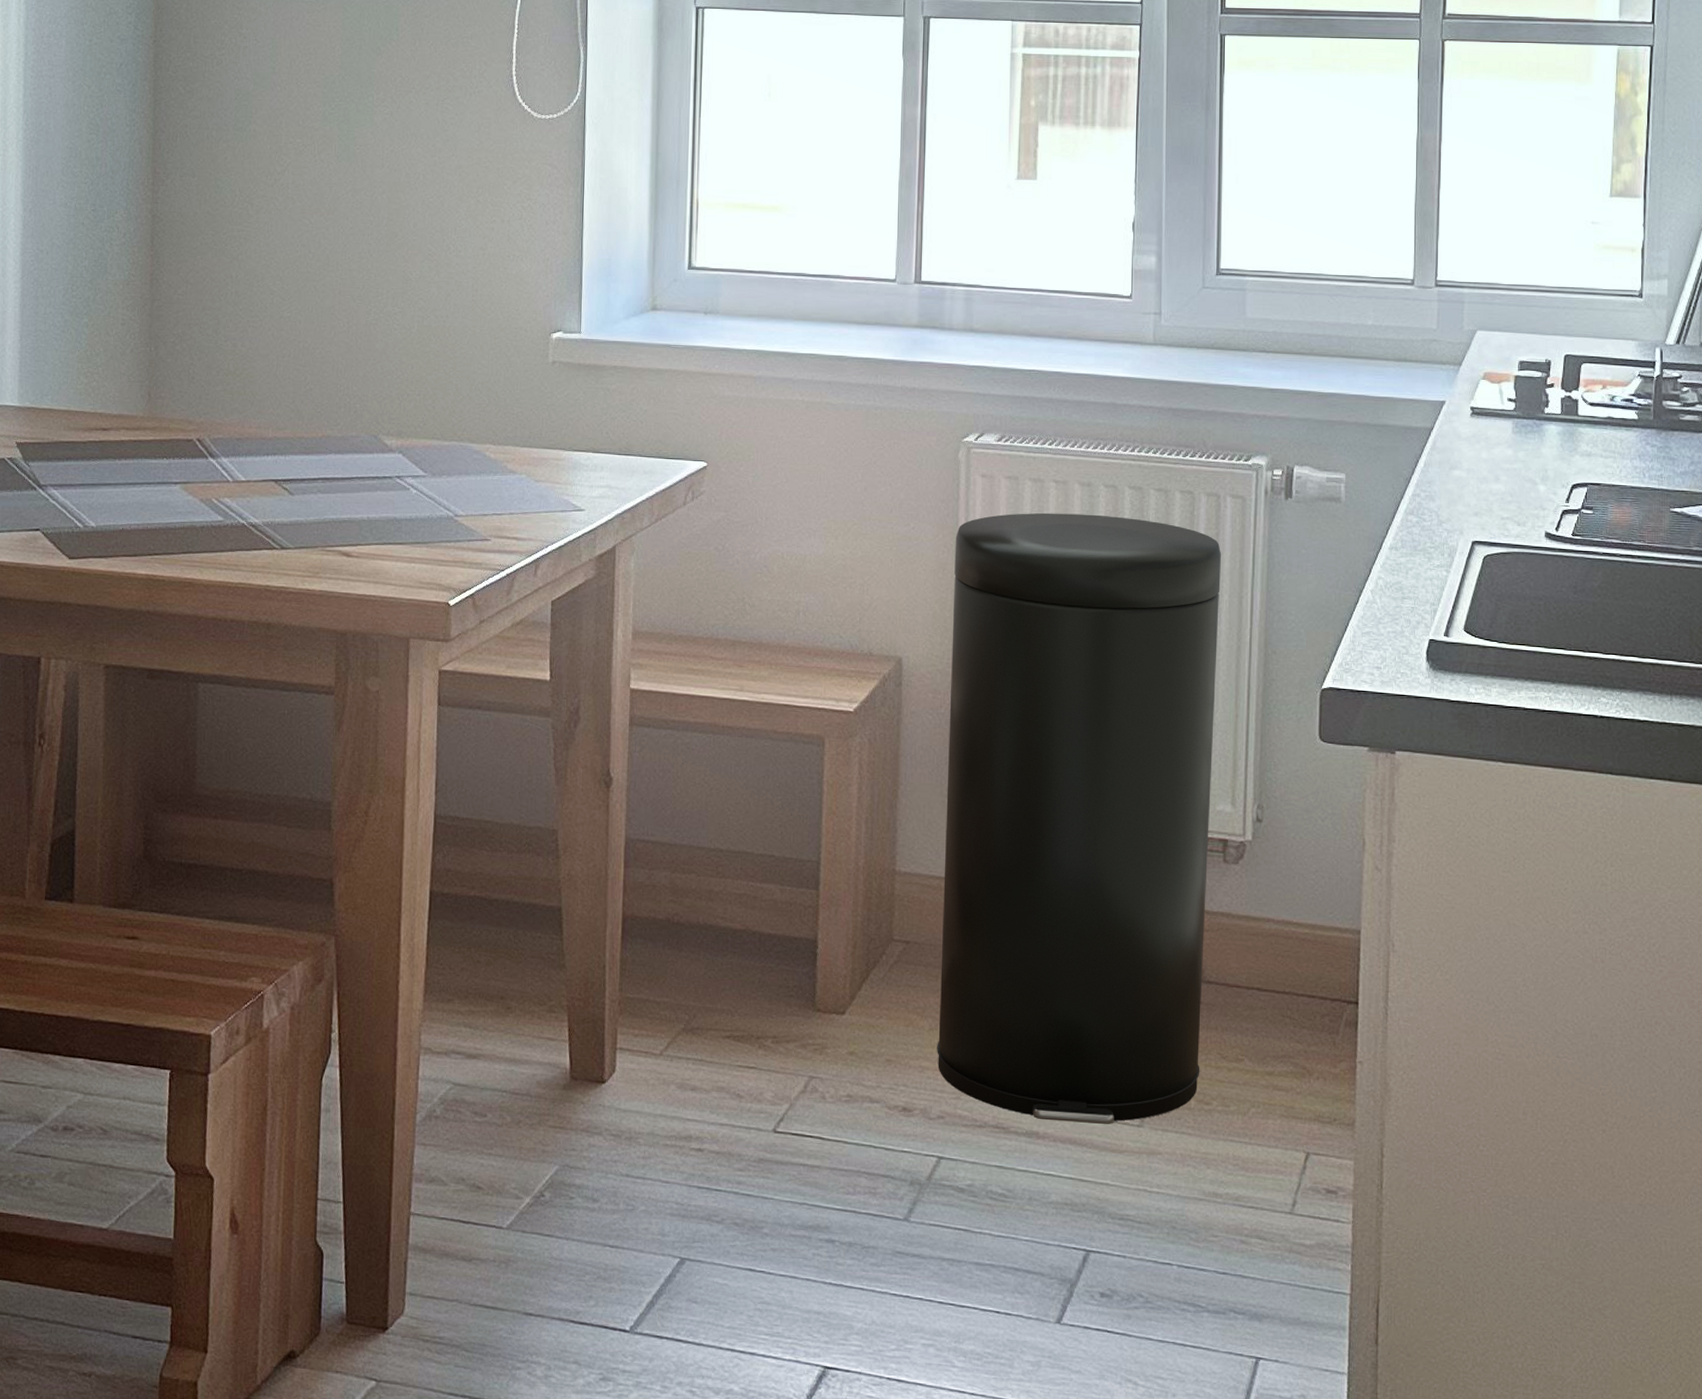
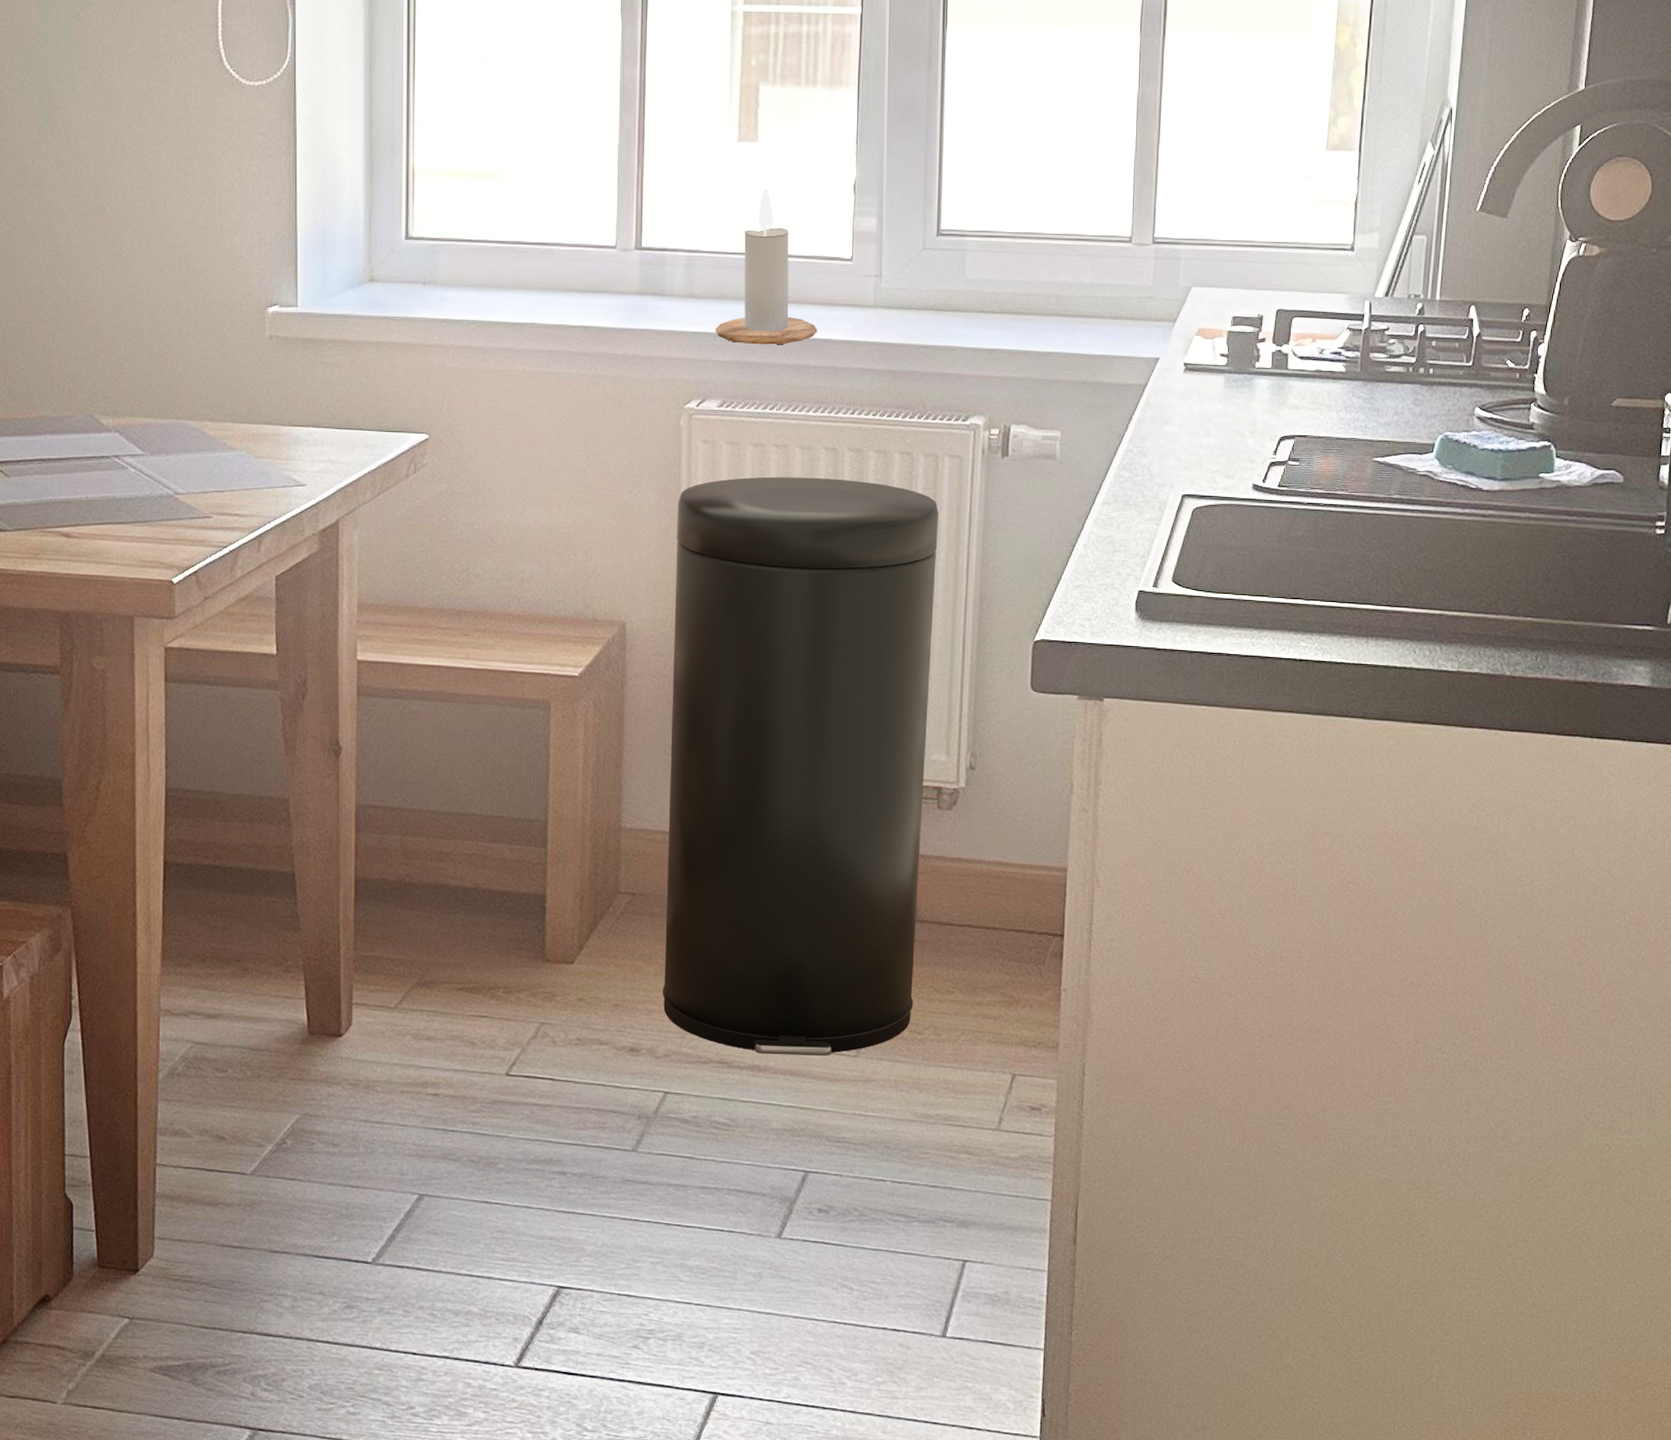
candle: none [994,225,1097,380] -> present [715,188,817,345]

